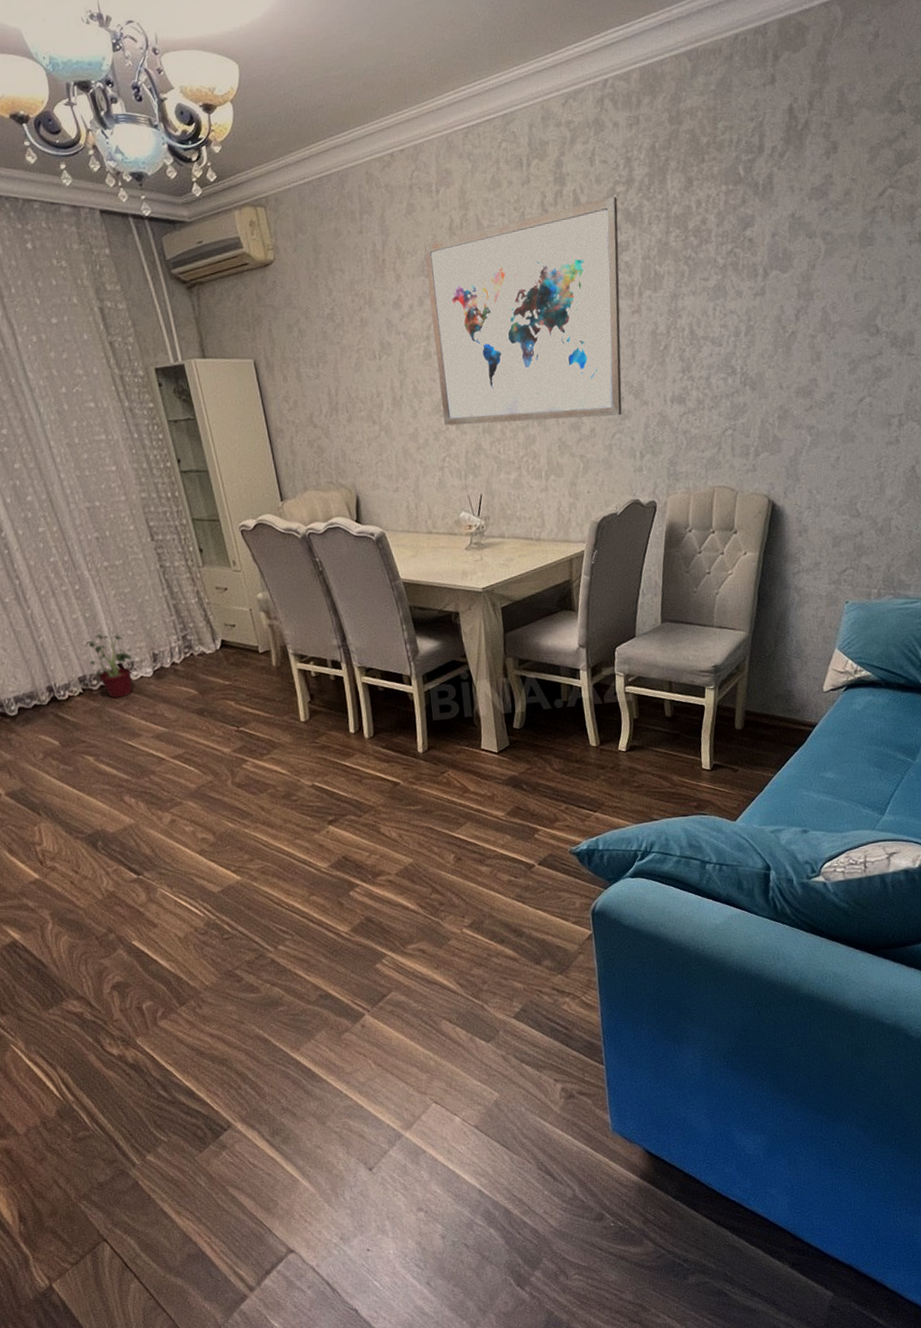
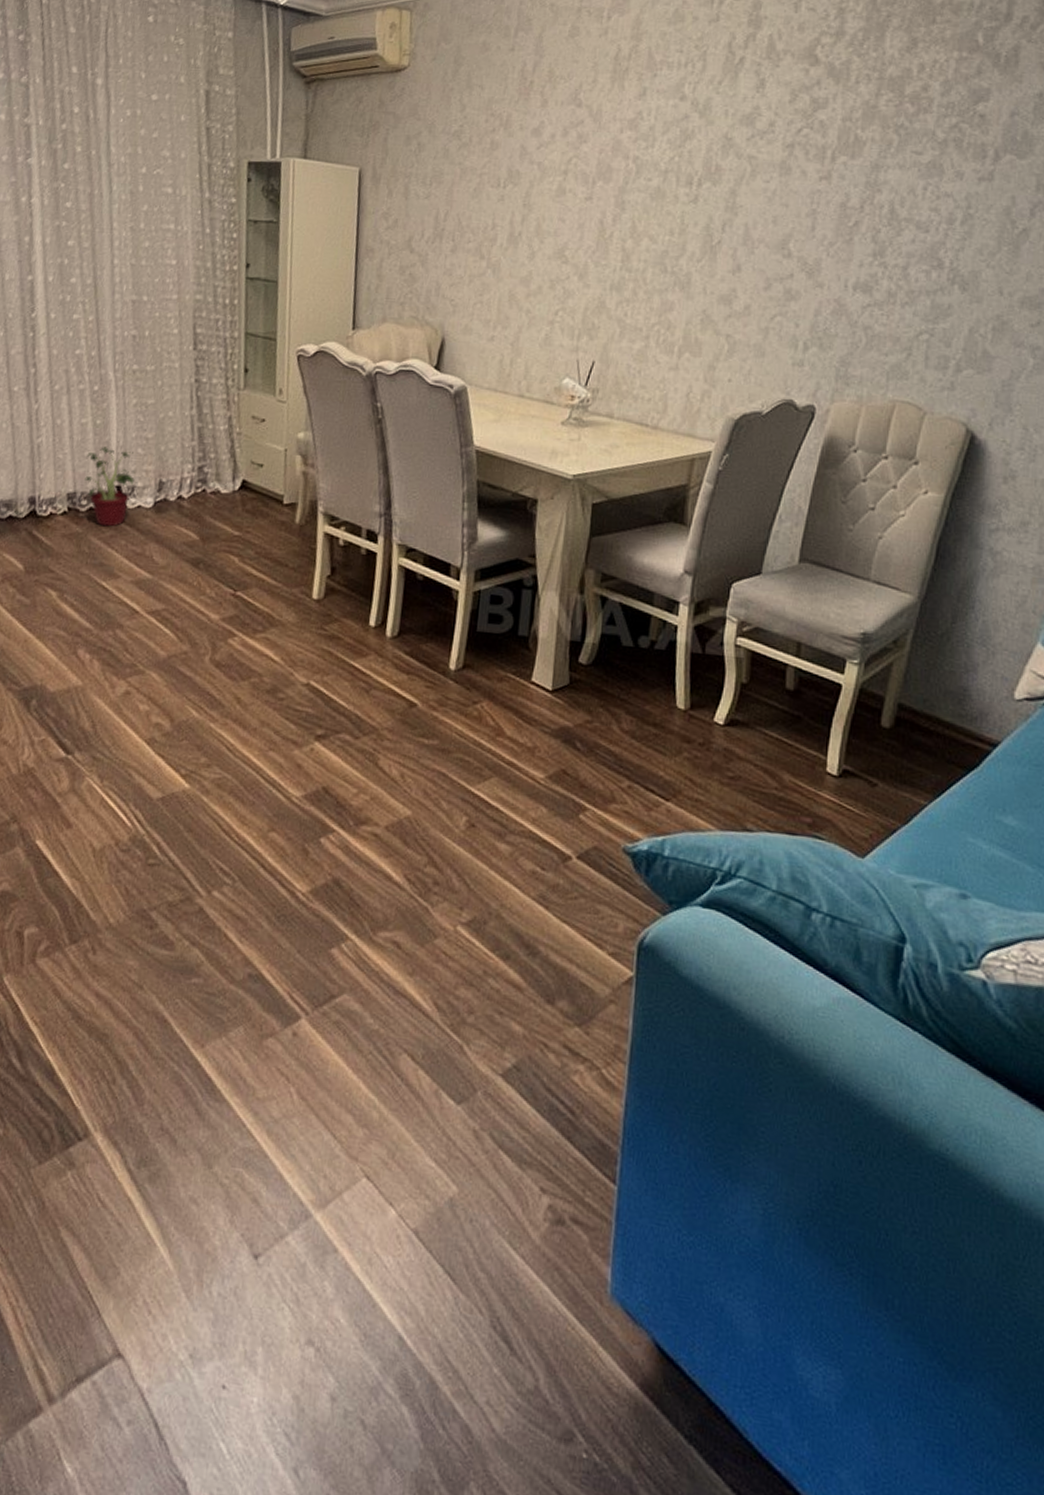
wall art: present [423,196,622,426] -> none [565,48,821,296]

